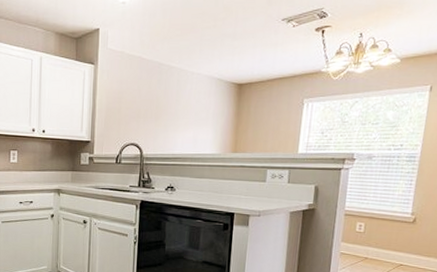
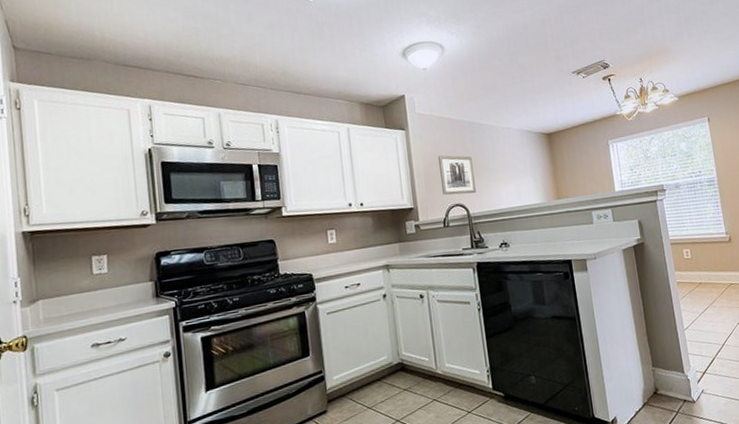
wall art: none [120,94,155,136] -> present [438,155,476,195]

